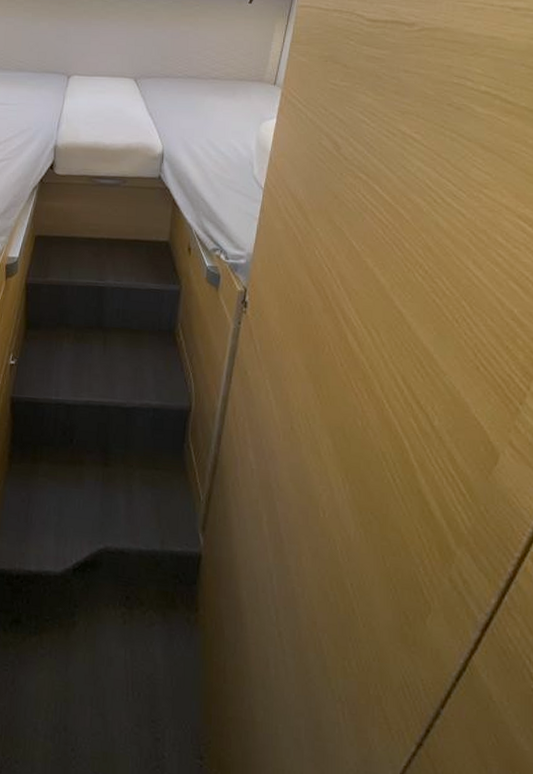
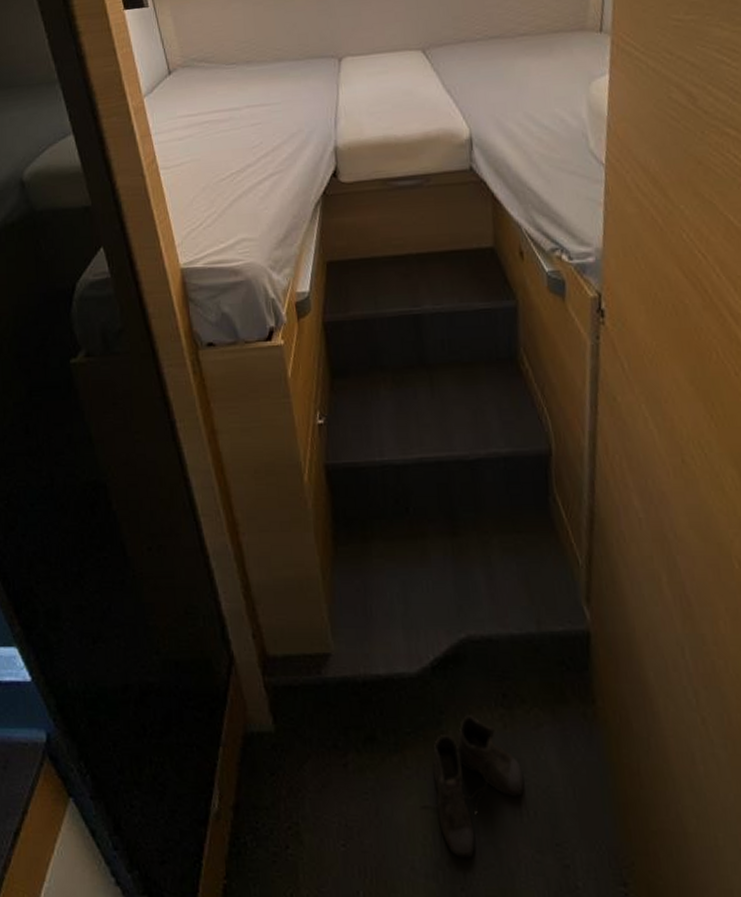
boots: none [48,610,134,726] -> present [420,715,525,859]

